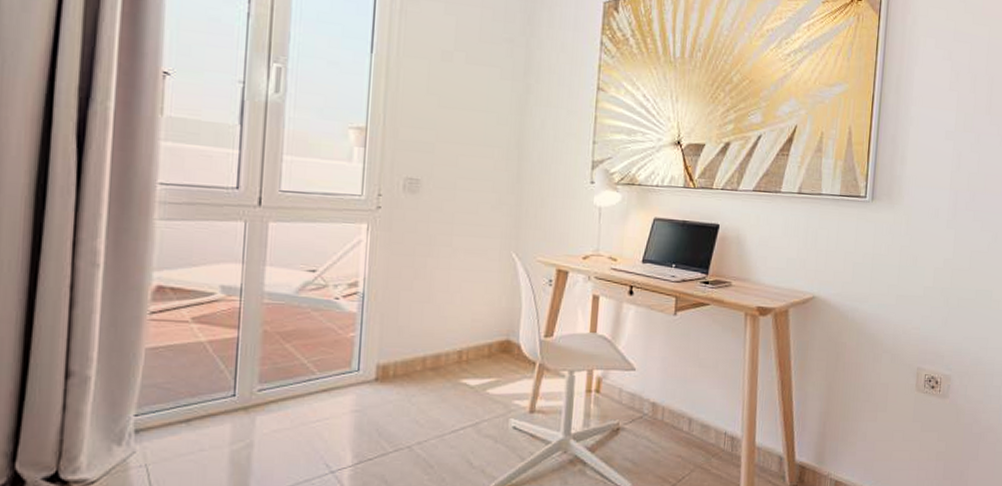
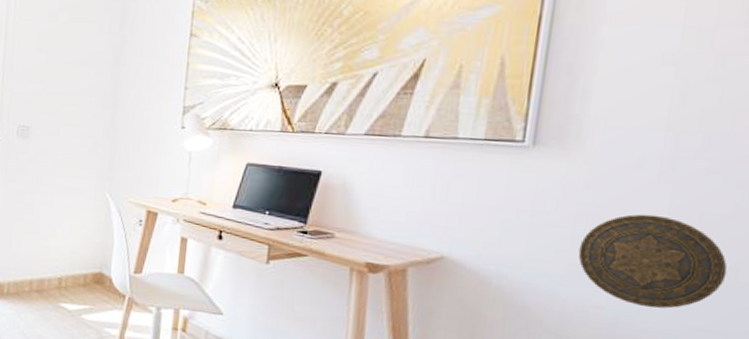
decorative plate: none [902,253,986,325] -> present [578,214,728,309]

